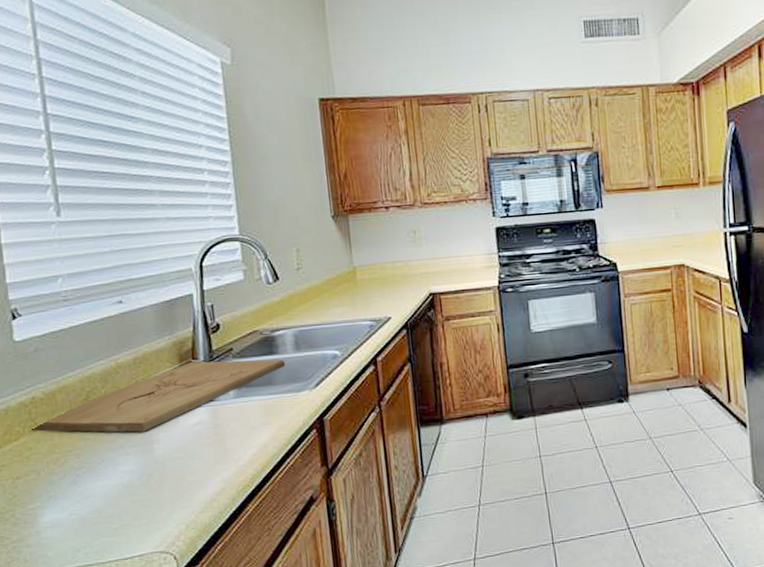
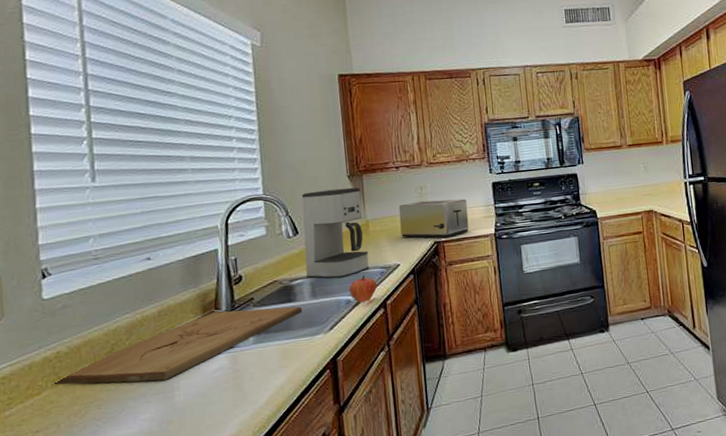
coffee maker: none [281,228,357,331] -> present [301,187,369,279]
fruit: none [336,327,367,359] -> present [349,274,378,303]
toaster: none [389,245,469,290] -> present [398,198,469,239]

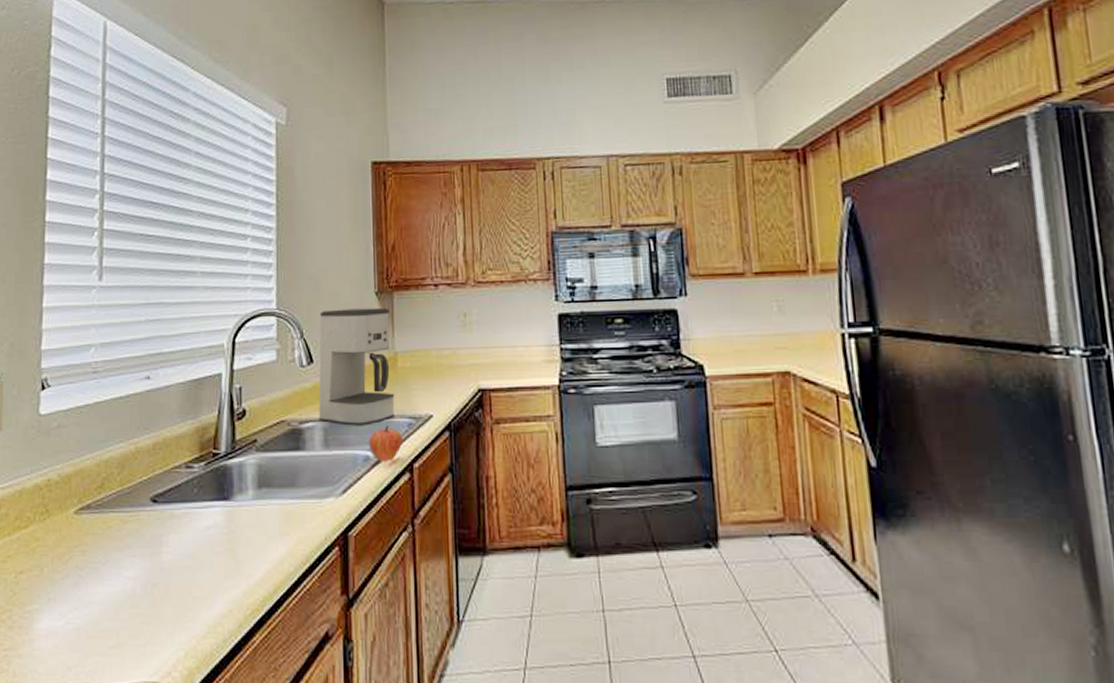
cutting board: present [52,306,303,385] -> none [40,451,312,531]
toaster: present [398,198,469,239] -> none [435,331,525,386]

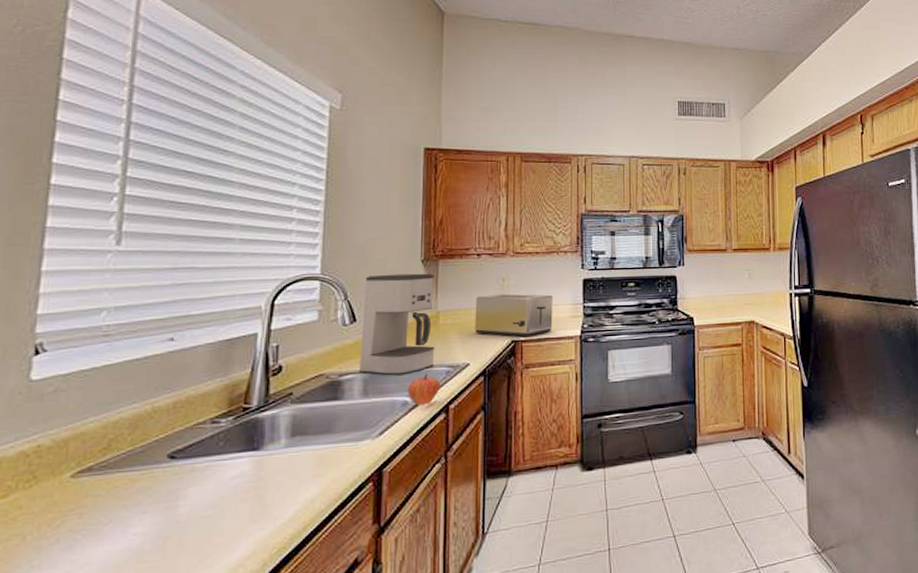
toaster: none [435,331,525,386] -> present [475,293,553,338]

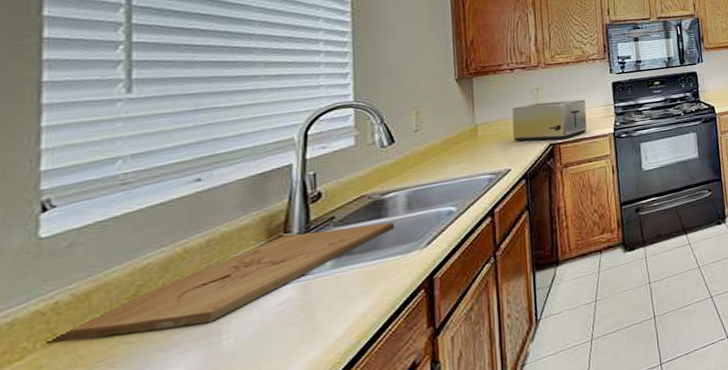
cutting board: none [24,405,350,487] -> present [42,222,395,346]
coffee maker: present [359,273,435,376] -> none [400,90,476,191]
fruit: present [408,373,441,406] -> none [452,182,485,214]

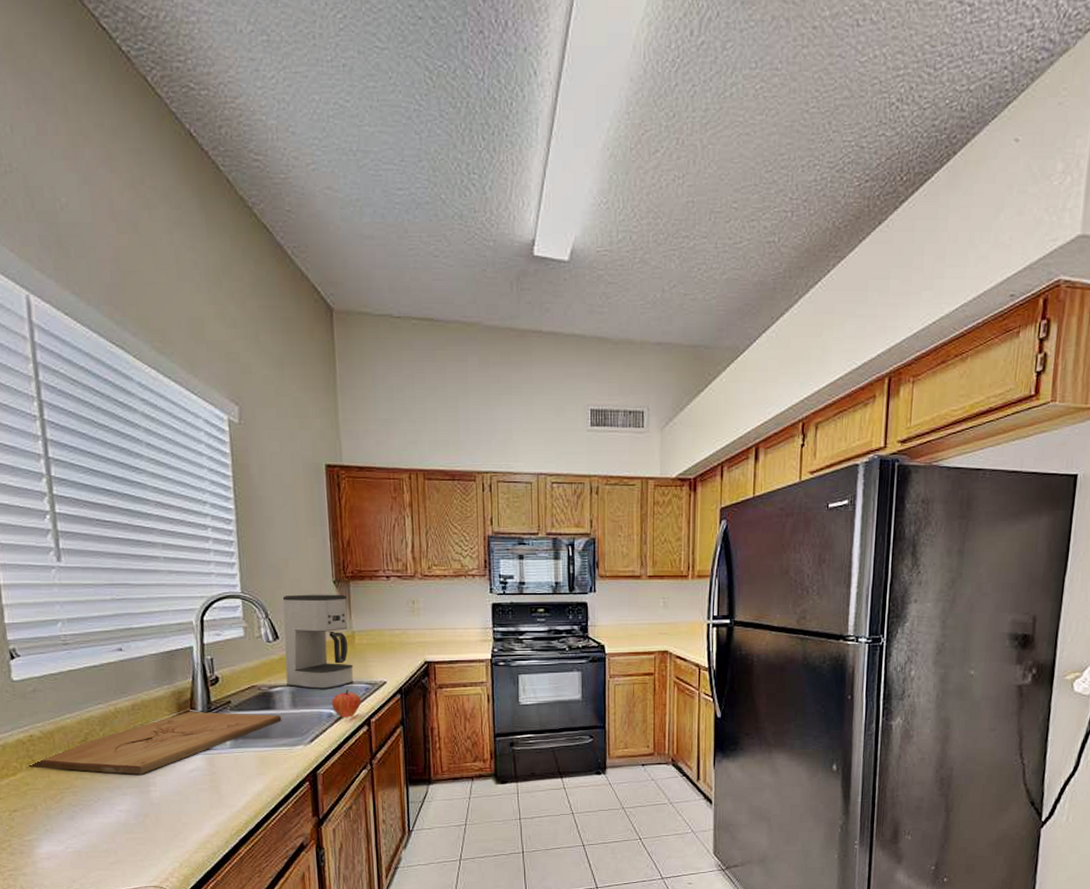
coffee maker: none [400,90,476,191] -> present [282,594,353,690]
fruit: none [452,182,485,214] -> present [332,688,362,719]
toaster: present [512,99,587,142] -> none [387,616,464,659]

